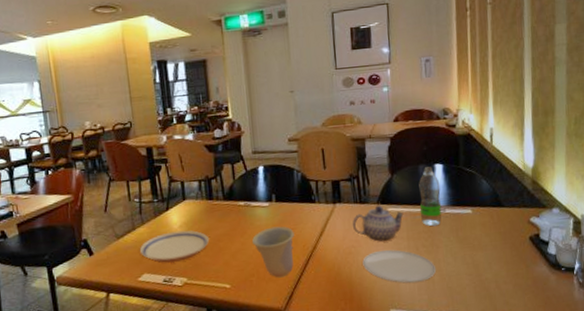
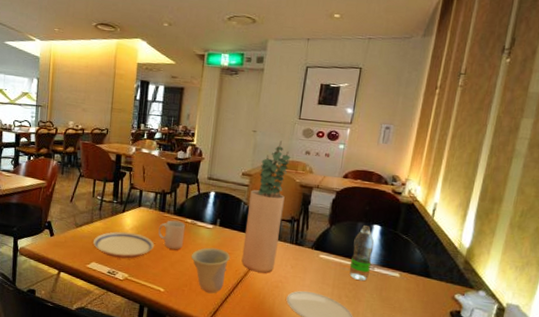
cup: none [210,206,241,240] -> present [158,220,186,250]
vase: none [301,96,344,243] -> present [241,140,291,273]
teapot: present [352,205,404,242] -> none [284,250,334,284]

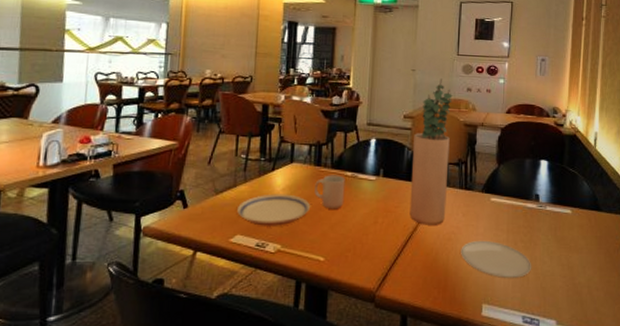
cup: present [191,247,230,294] -> none [354,202,397,257]
bottle: present [349,225,375,281] -> none [522,162,544,222]

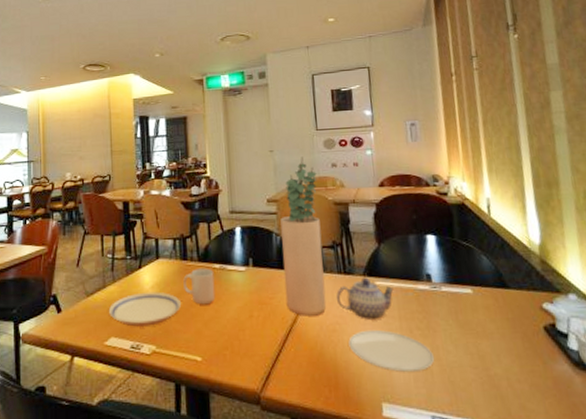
teapot: none [455,194,506,231] -> present [335,277,394,319]

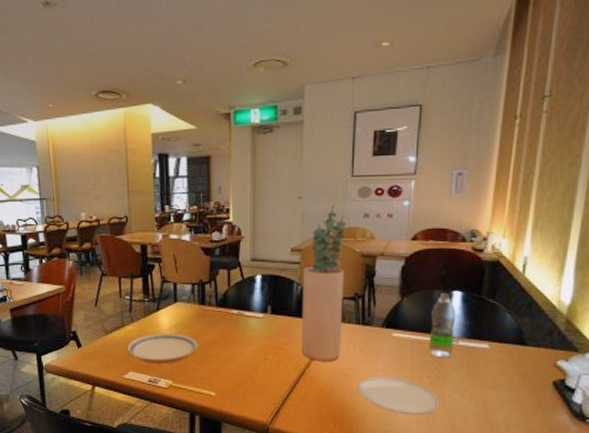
cup: present [183,268,216,305] -> none [201,313,232,347]
teapot: present [335,277,394,319] -> none [351,329,410,367]
bottle: none [409,237,438,306] -> present [428,293,456,358]

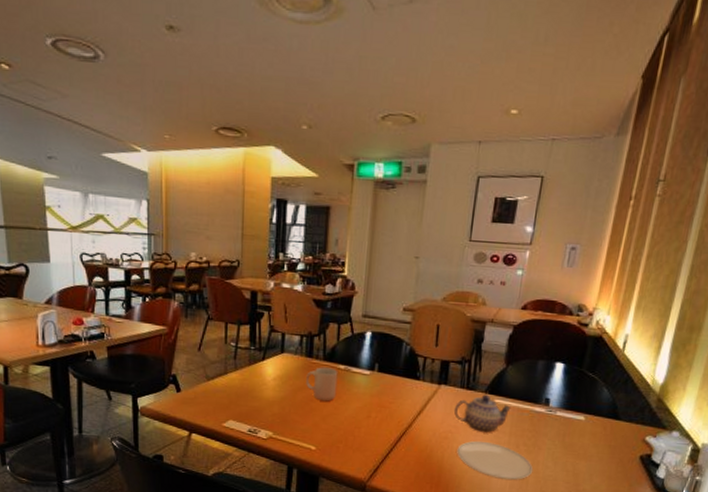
plate: present [128,333,197,363] -> none [229,383,301,415]
cup: none [201,313,232,347] -> present [306,367,338,402]
vase: present [301,205,347,362] -> none [404,267,460,423]
teapot: none [351,329,410,367] -> present [453,394,511,433]
bottle: present [428,293,456,358] -> none [528,364,557,427]

